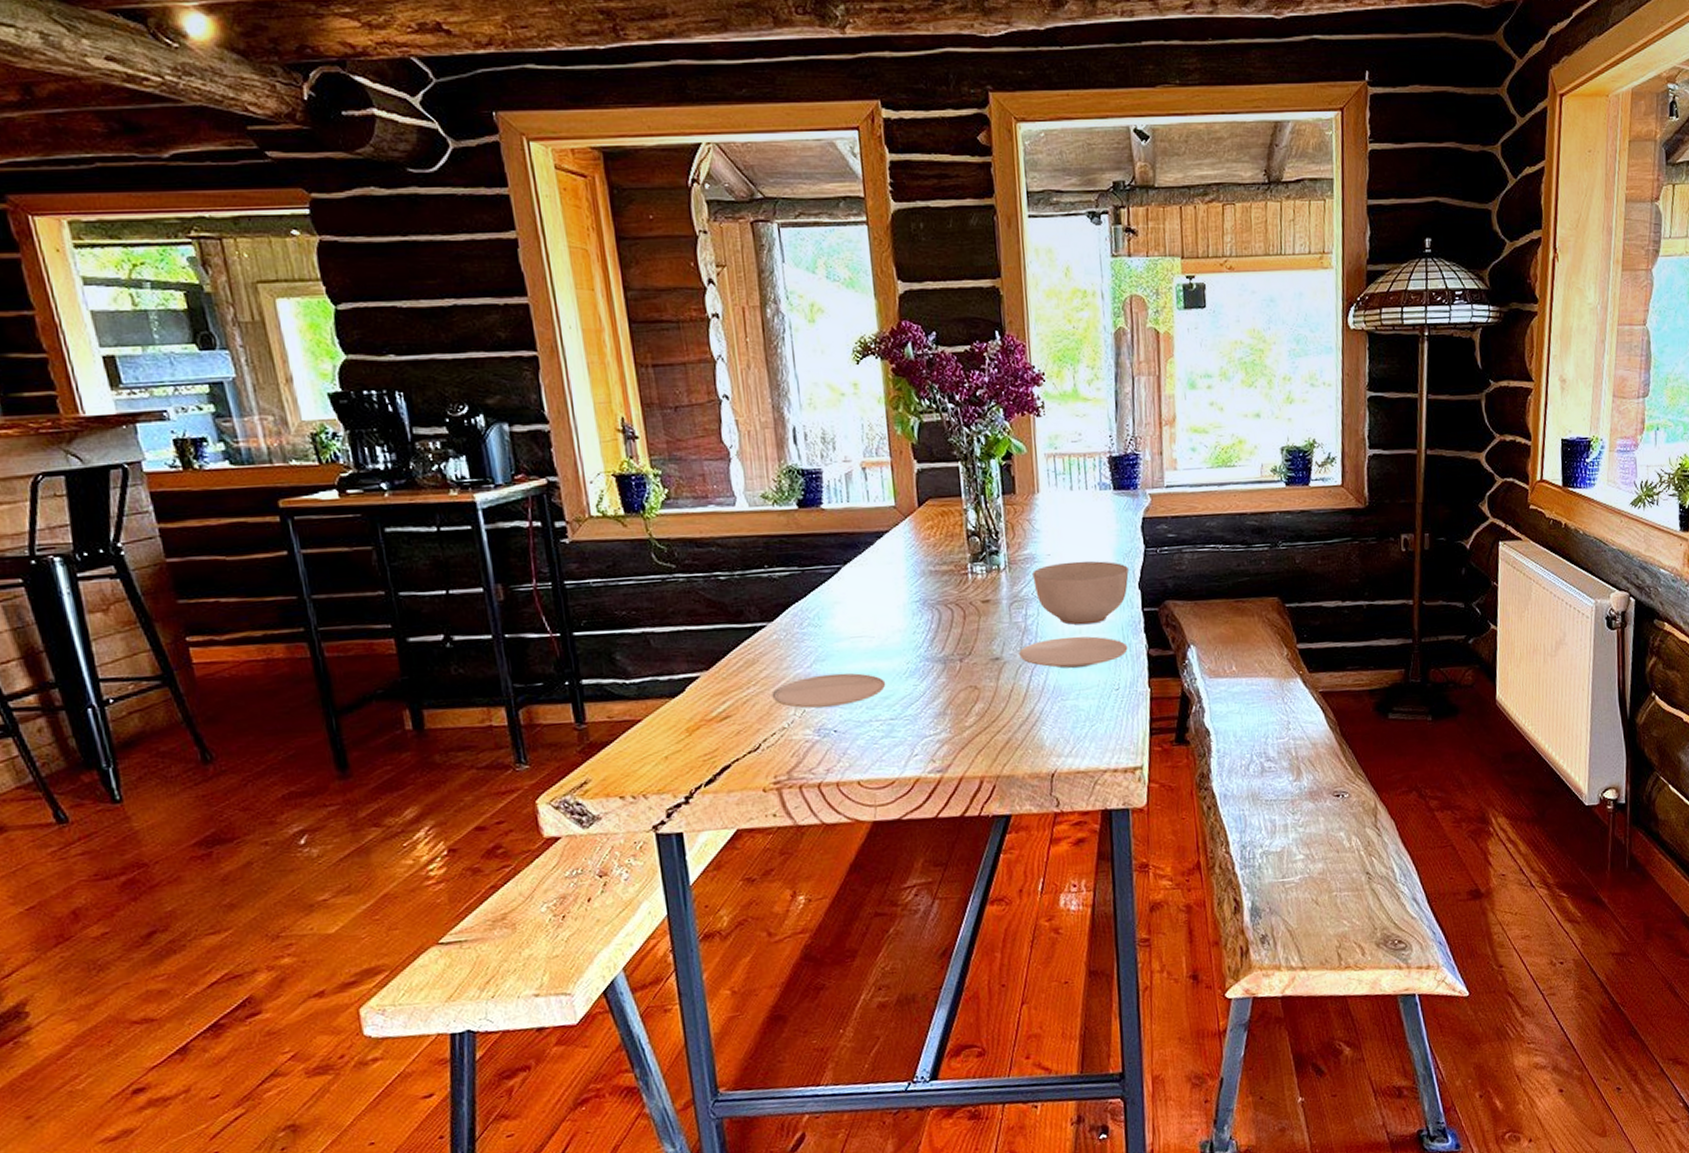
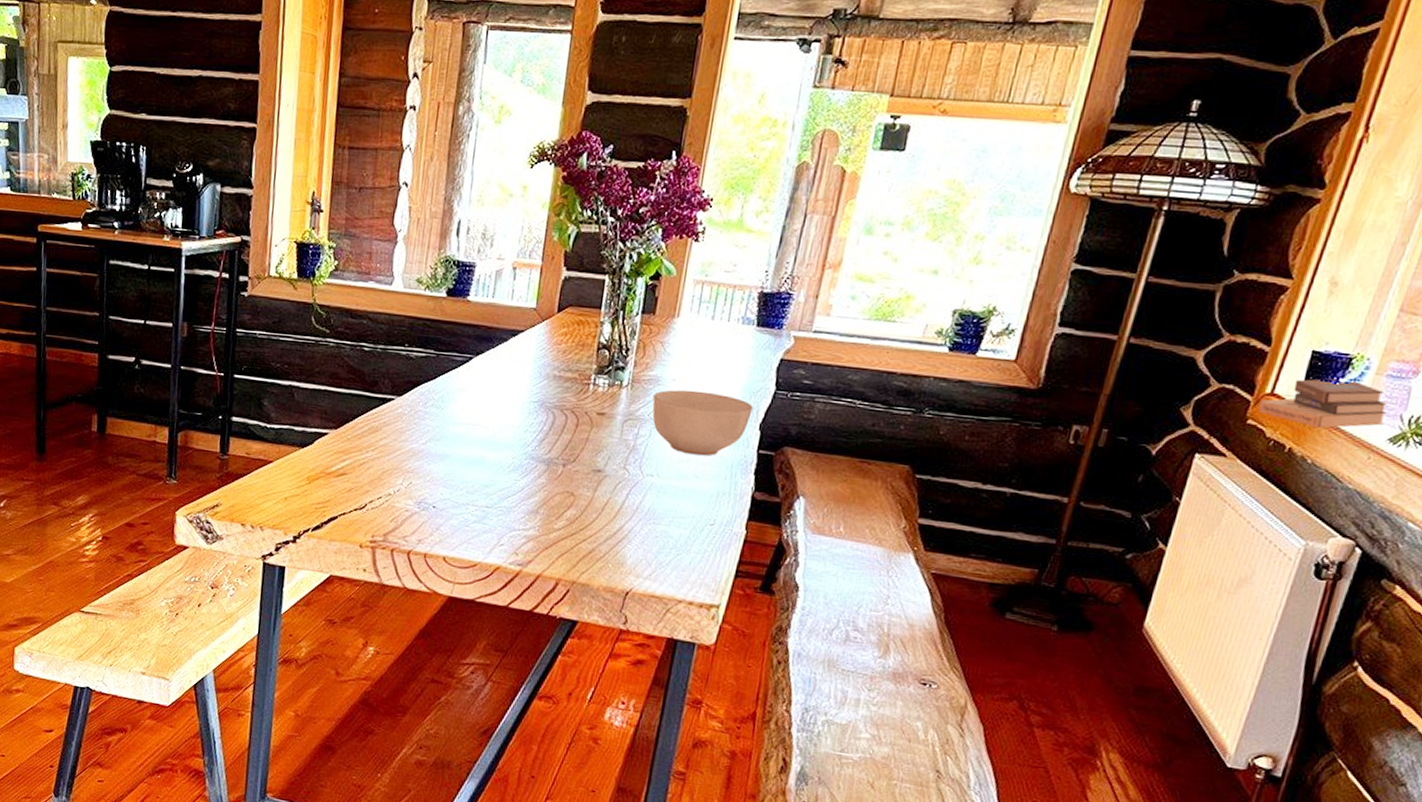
plate: present [772,673,886,708] -> none [385,452,490,485]
plate: present [1019,636,1128,669] -> none [621,462,734,496]
books: none [1535,458,1625,504] -> present [1258,378,1388,429]

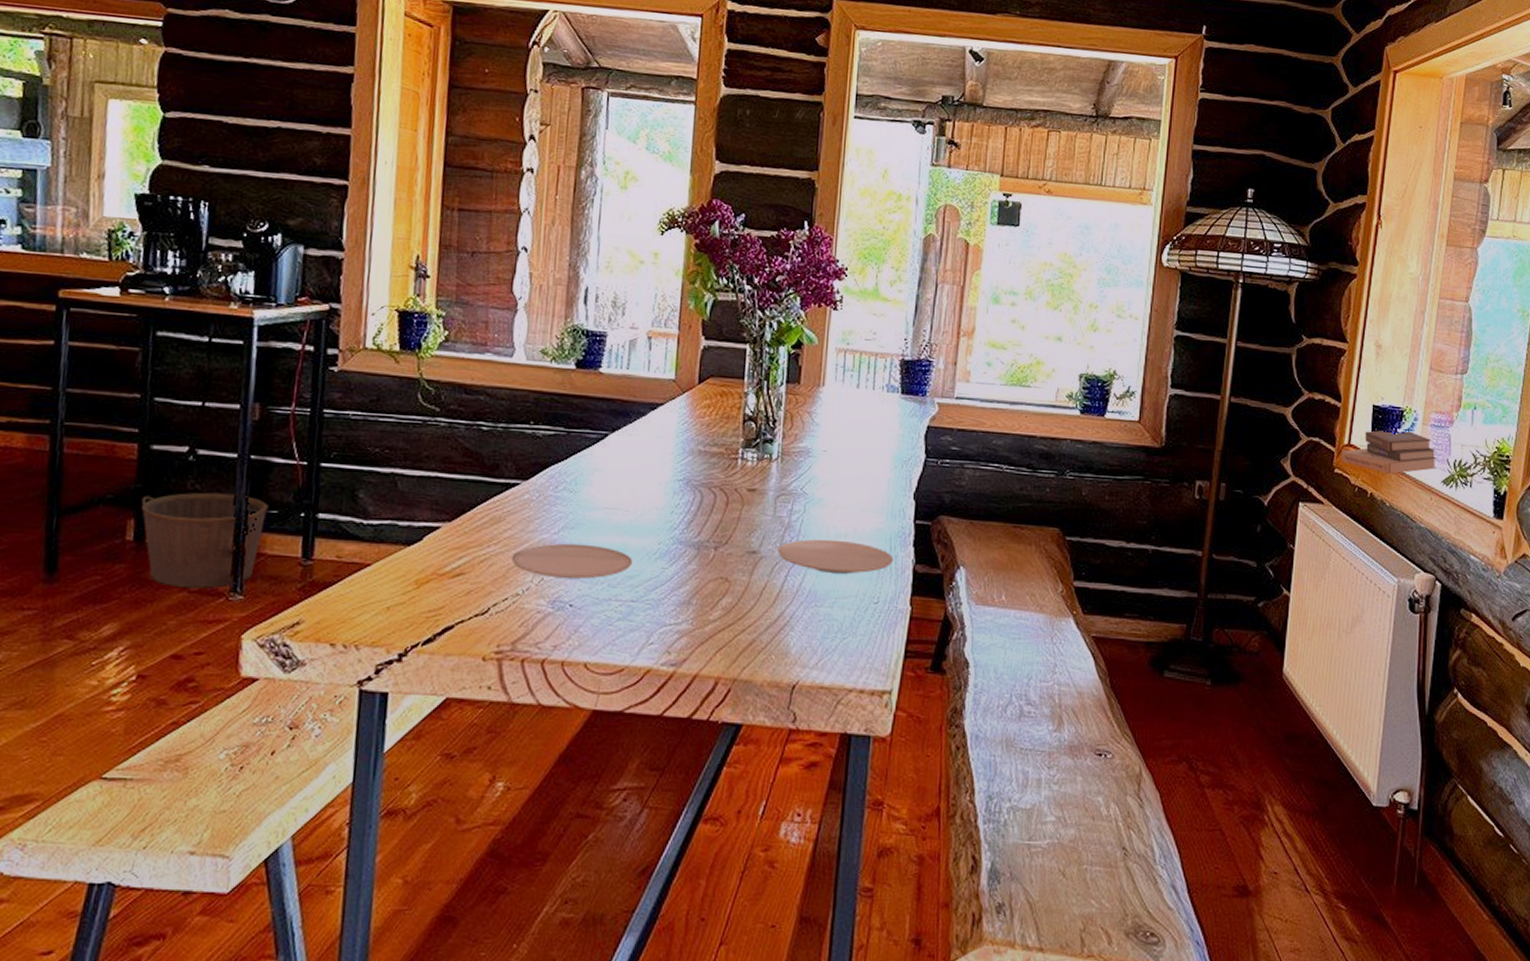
basket: none [102,395,195,473] -> present [141,492,269,588]
plate: none [385,452,490,485] -> present [511,543,633,579]
plate: none [621,462,734,496] -> present [778,539,894,574]
bowl: present [652,389,753,456] -> none [804,461,905,530]

